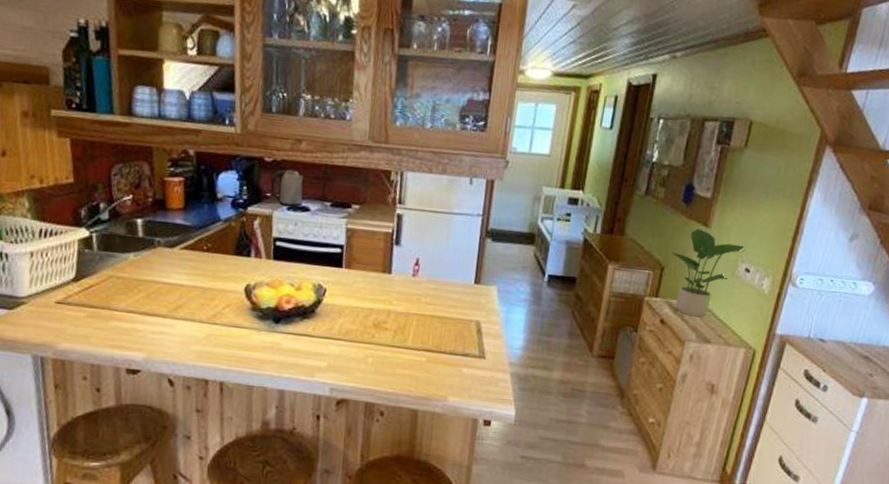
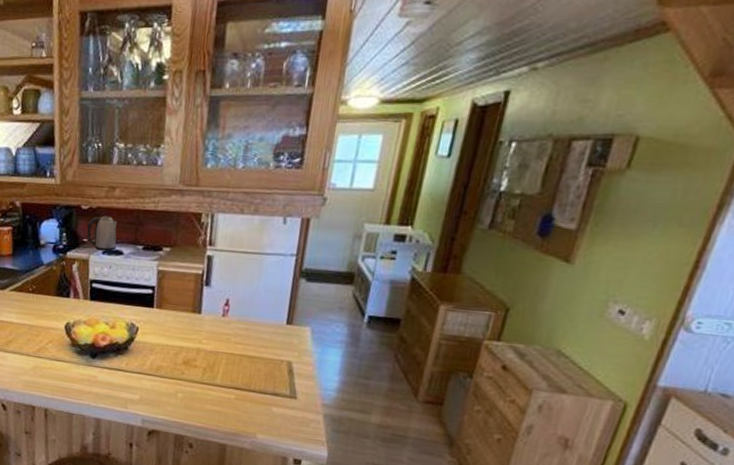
potted plant: present [671,228,746,318] -> none [520,265,621,365]

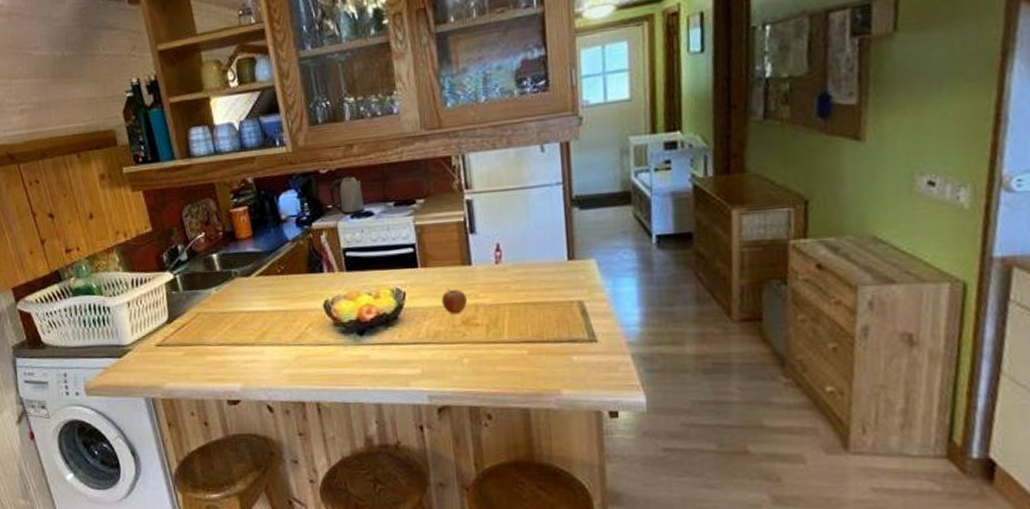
fruit: none [168,330,191,354] -> present [442,288,467,314]

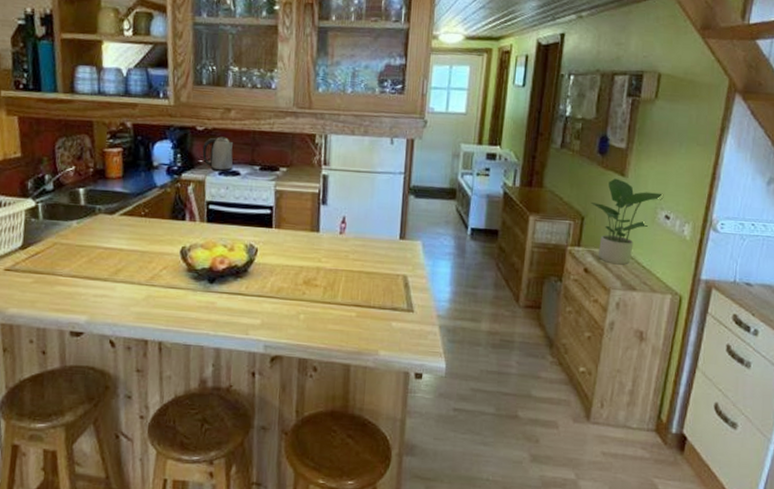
fruit: present [442,288,467,314] -> none [289,249,311,274]
potted plant: none [815,144,923,254] -> present [590,178,664,265]

